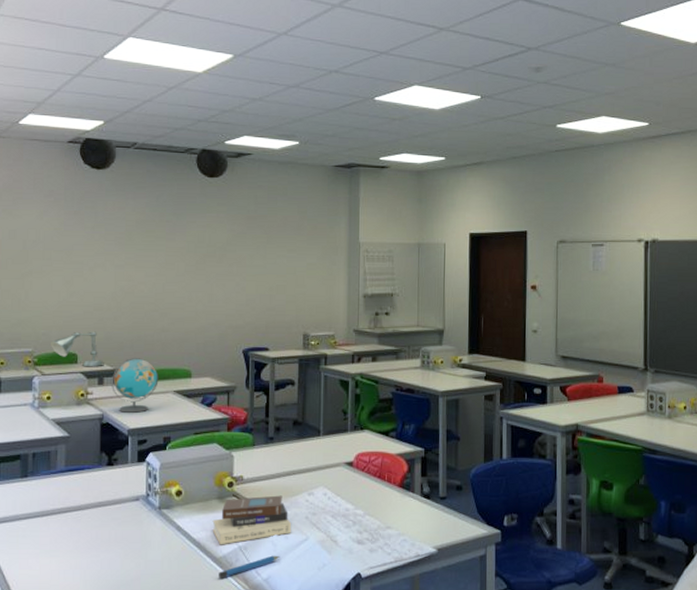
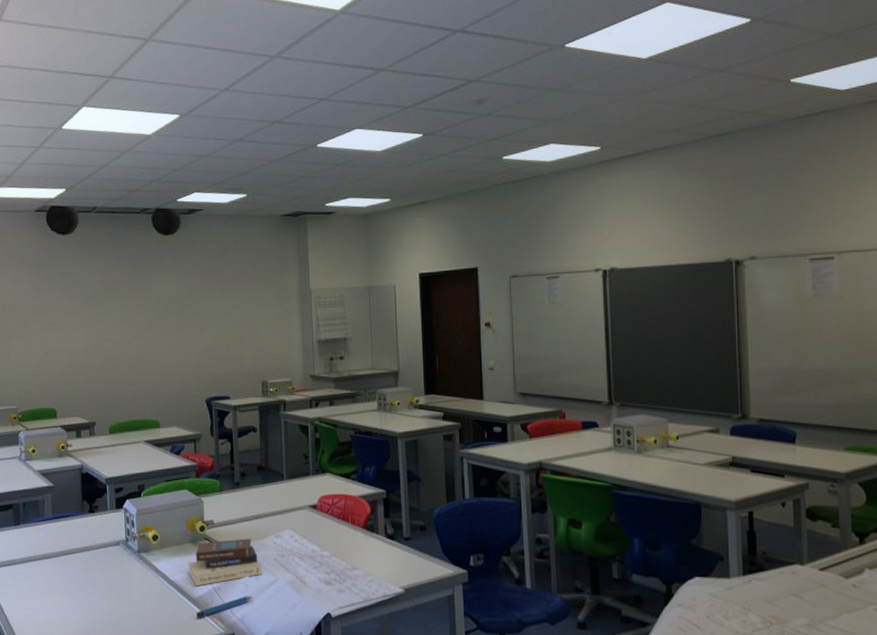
desk lamp: present [51,331,104,367] -> none [32,387,80,421]
globe: present [112,358,159,413] -> none [88,411,130,463]

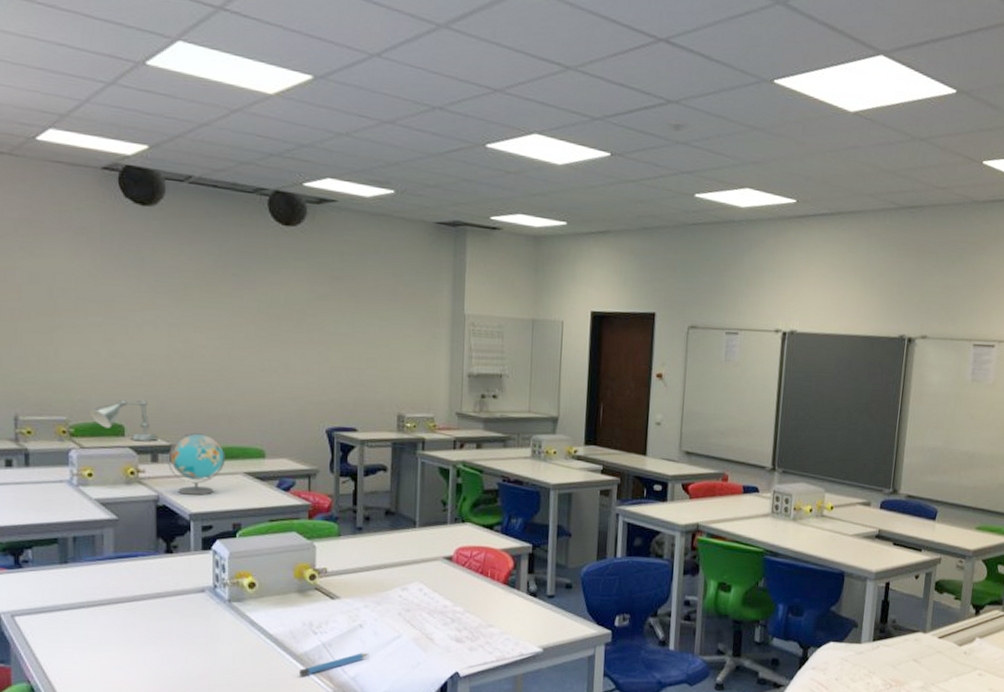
desk lamp: none [32,387,80,421] -> present [90,399,158,442]
globe: none [88,411,130,463] -> present [168,433,226,495]
books: present [187,538,262,587] -> none [291,590,383,642]

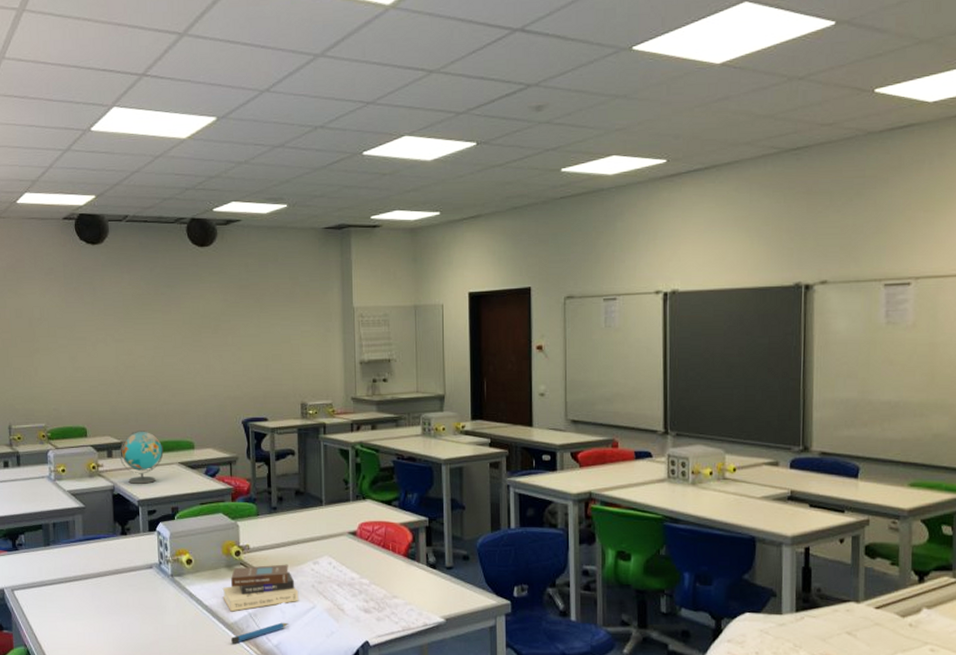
desk lamp: present [90,399,158,442] -> none [61,405,112,441]
books: none [291,590,383,642] -> present [222,564,299,612]

